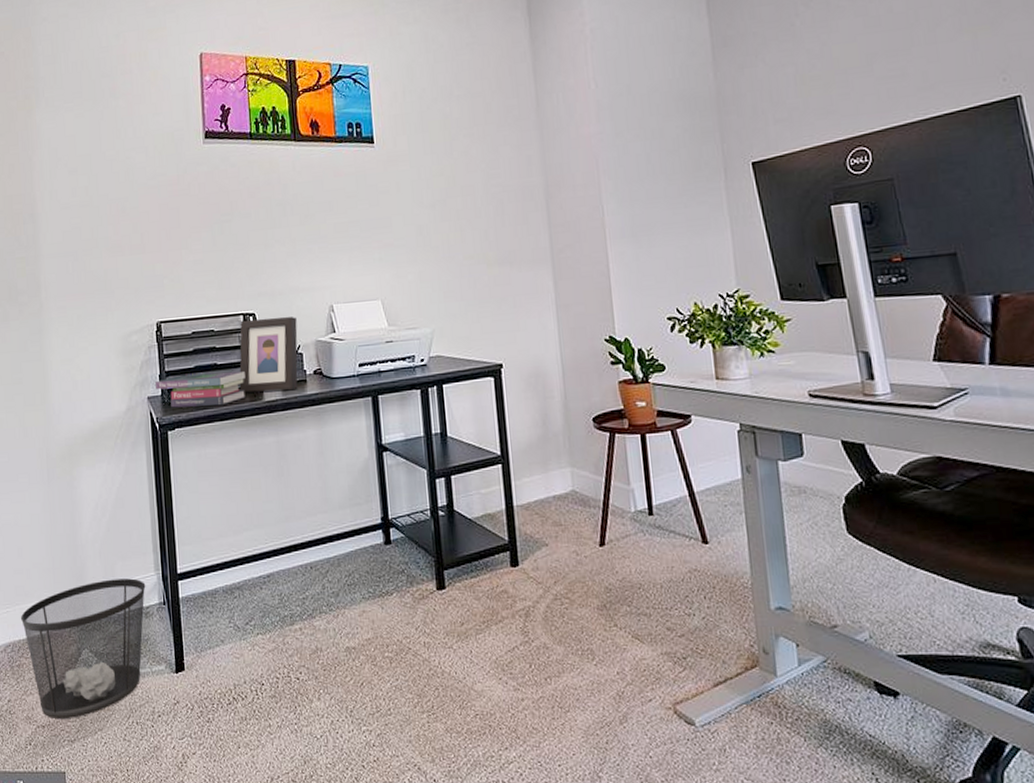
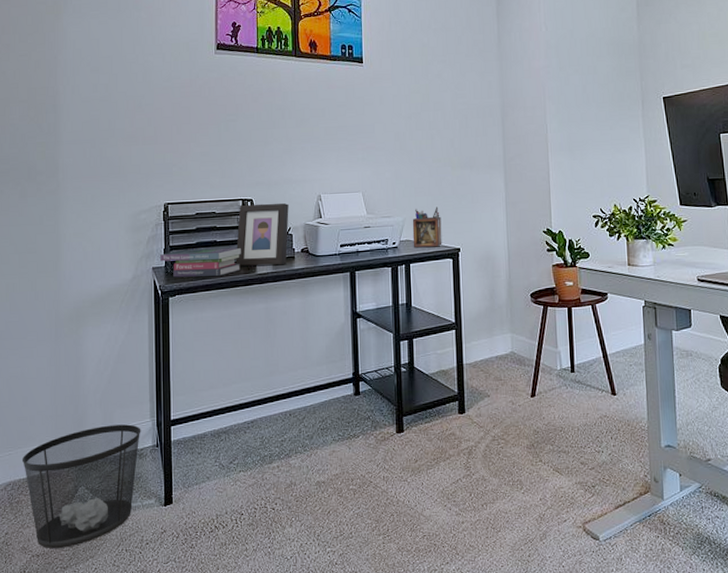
desk organizer: none [442,314,481,366] -> present [412,207,442,248]

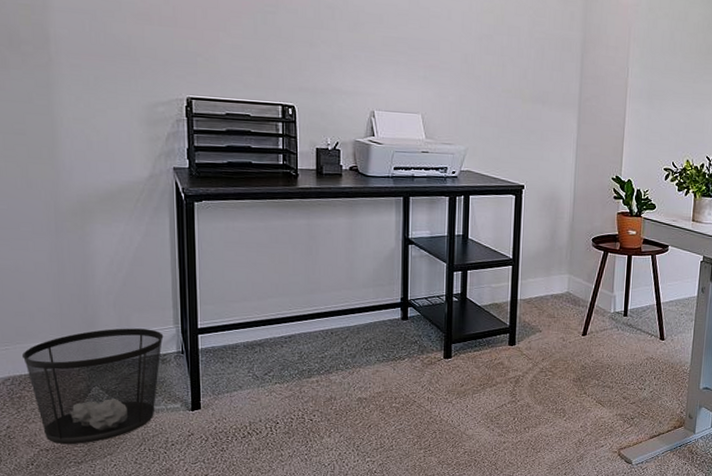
books: present [160,247,241,278] -> none [183,152,280,186]
picture frame: present [235,203,289,266] -> none [273,110,337,181]
desk organizer: present [412,207,442,248] -> none [474,139,507,182]

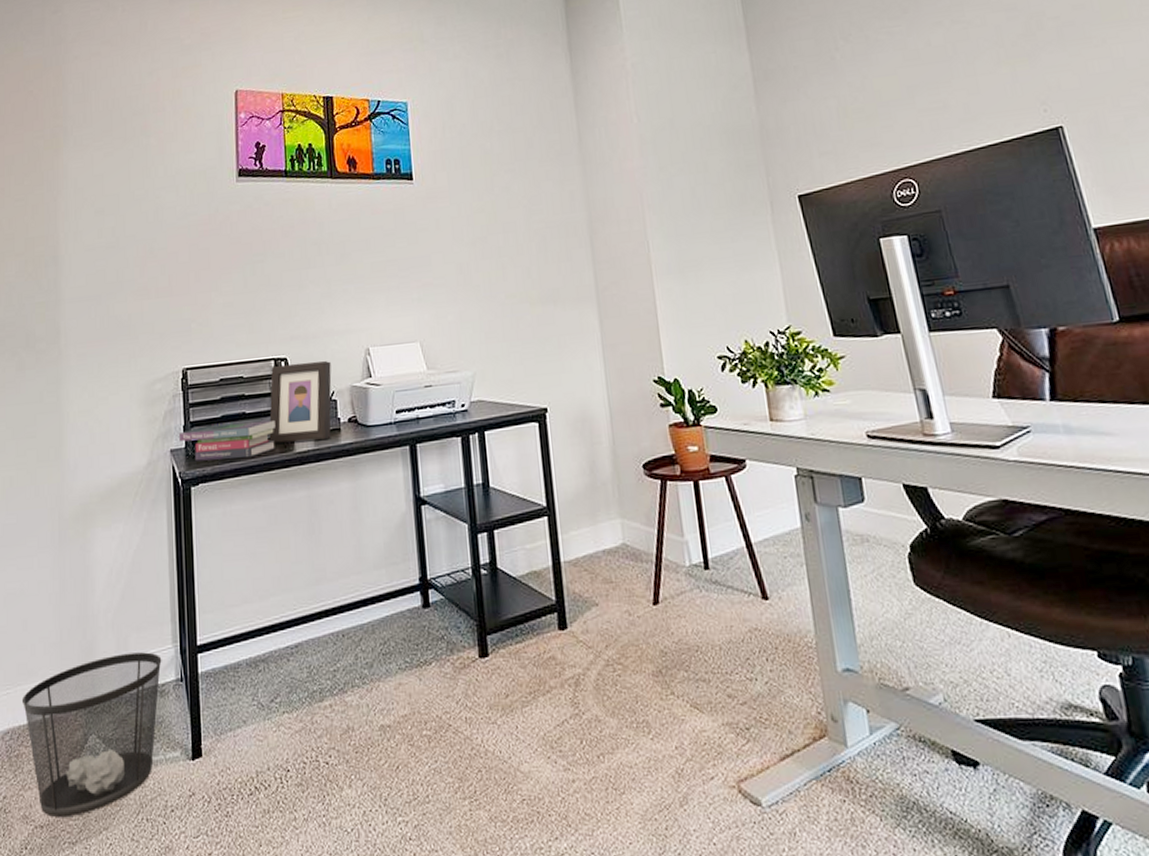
books: none [183,152,280,186] -> present [179,419,275,462]
picture frame: none [273,110,337,181] -> present [269,361,332,444]

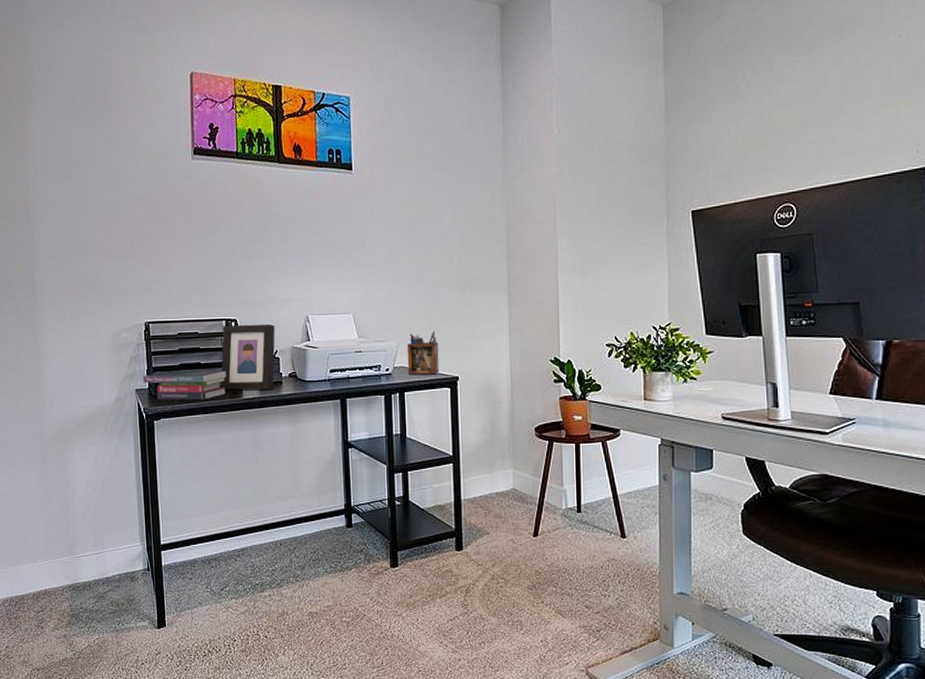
waste bin: present [21,652,162,818] -> none [17,547,132,664]
desk organizer: none [484,355,524,411] -> present [407,331,440,376]

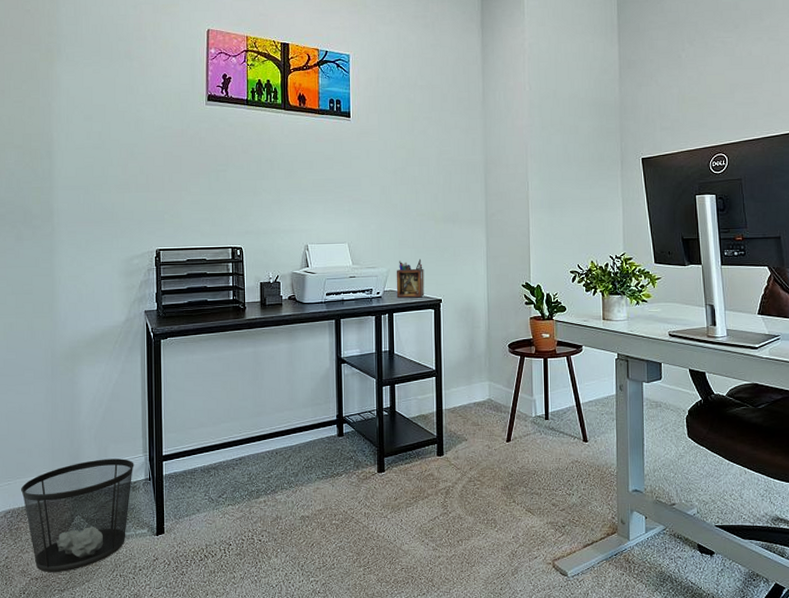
waste bin: none [17,547,132,664] -> present [20,458,134,573]
books: present [143,370,226,401] -> none [152,293,230,321]
picture frame: present [220,324,275,390] -> none [225,252,277,311]

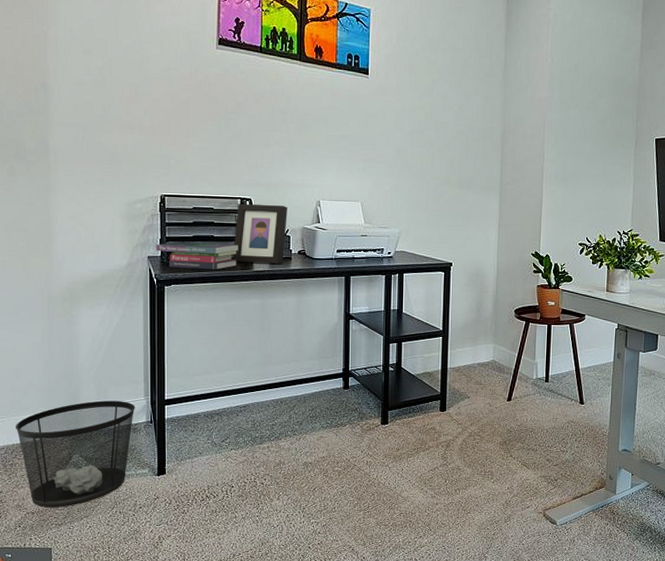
books: none [152,293,230,321] -> present [156,242,238,270]
picture frame: none [225,252,277,311] -> present [232,203,288,264]
desk organizer: present [396,259,425,298] -> none [407,222,436,260]

